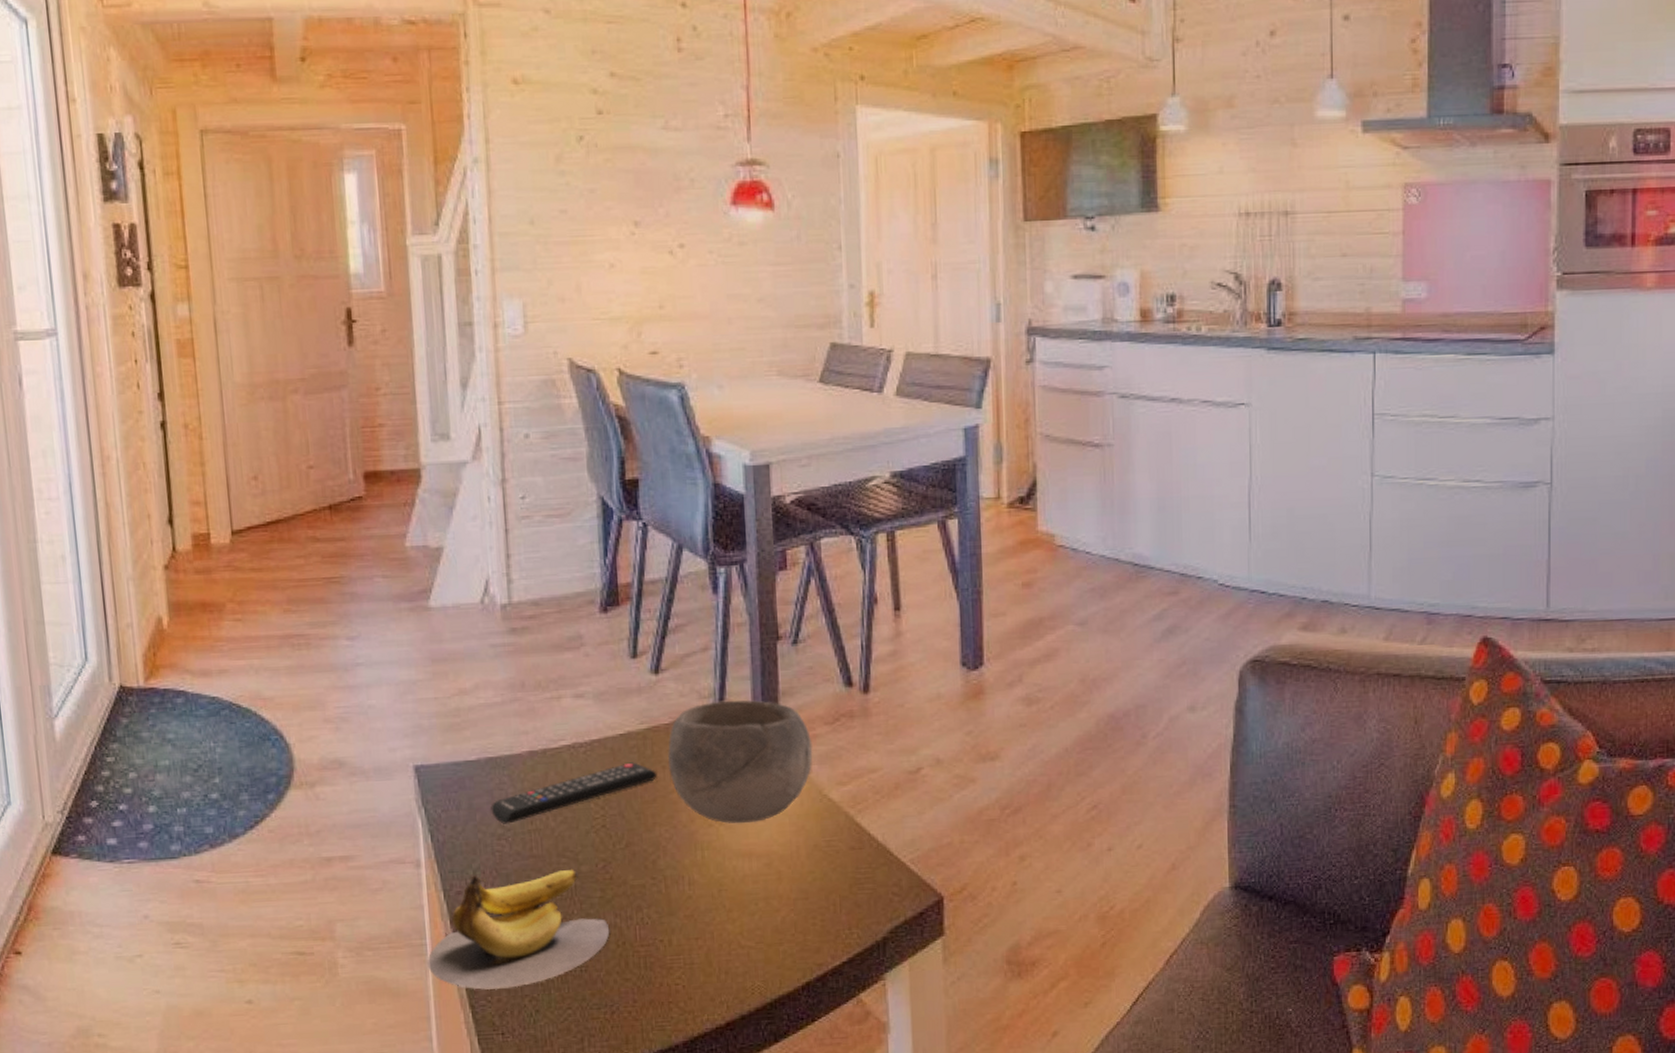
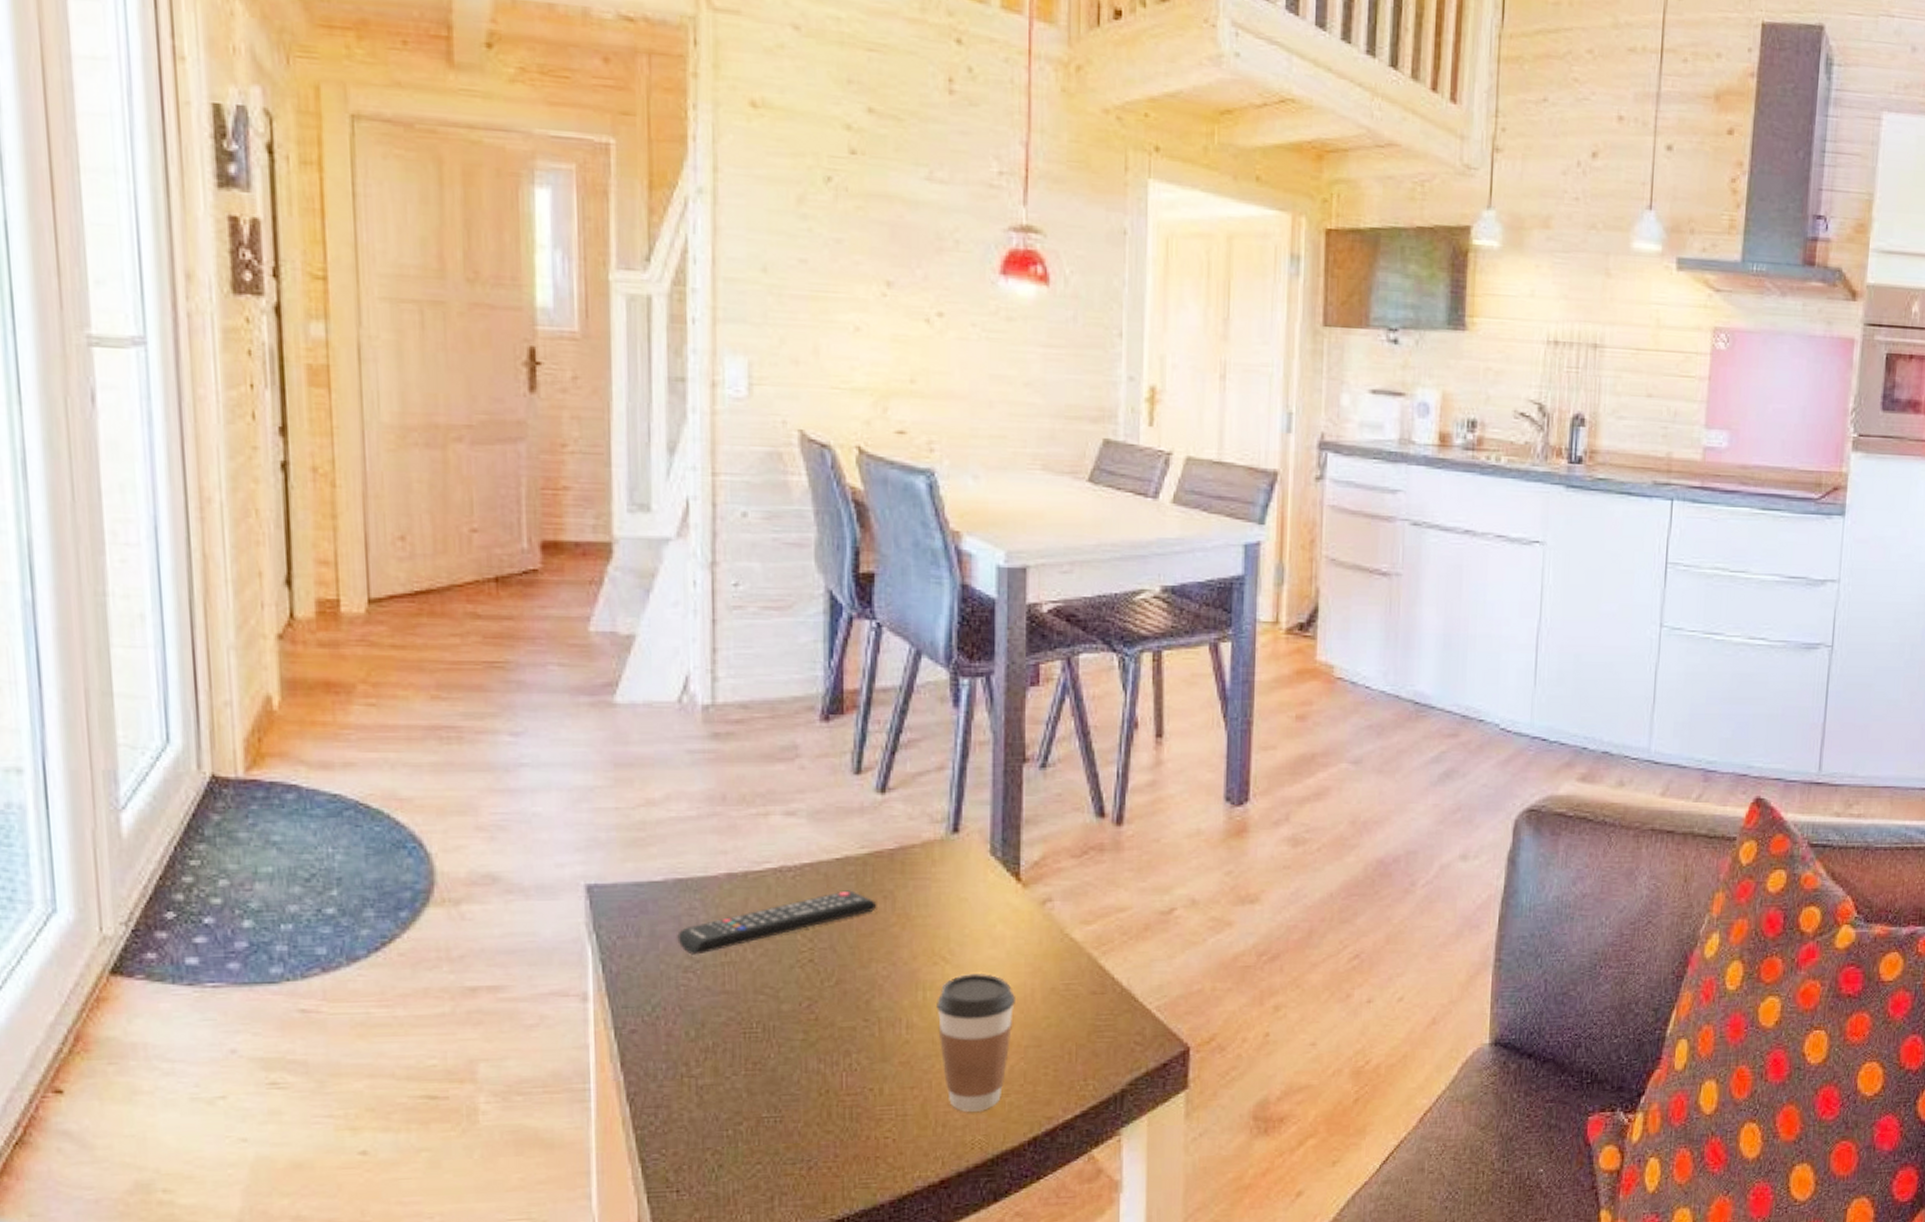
banana: present [427,870,610,990] -> none [590,1008,812,1142]
bowl: present [668,700,813,824] -> none [891,826,1056,963]
coffee cup: none [714,833,783,960] -> present [936,974,1015,1113]

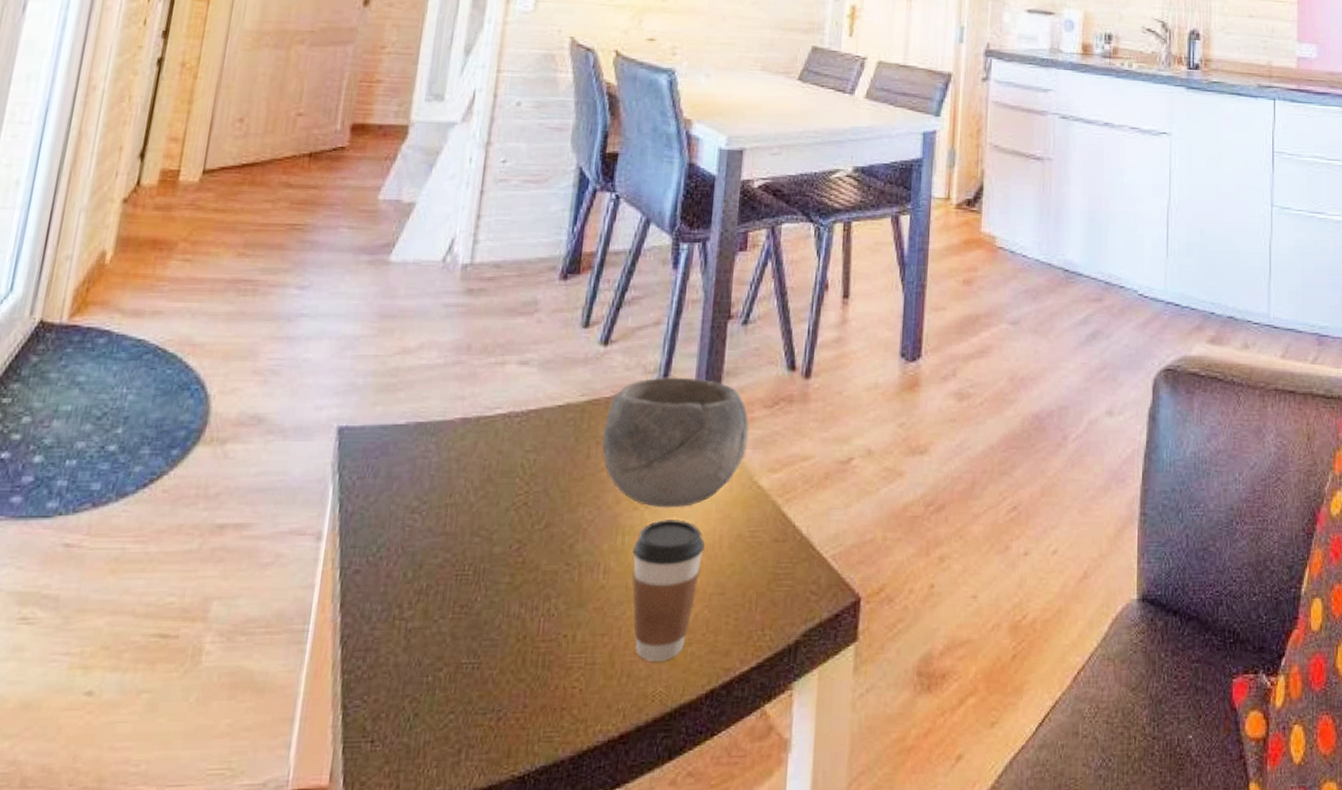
remote control: present [677,890,877,955] -> none [410,436,590,496]
bowl: none [891,826,1056,963] -> present [602,377,750,508]

